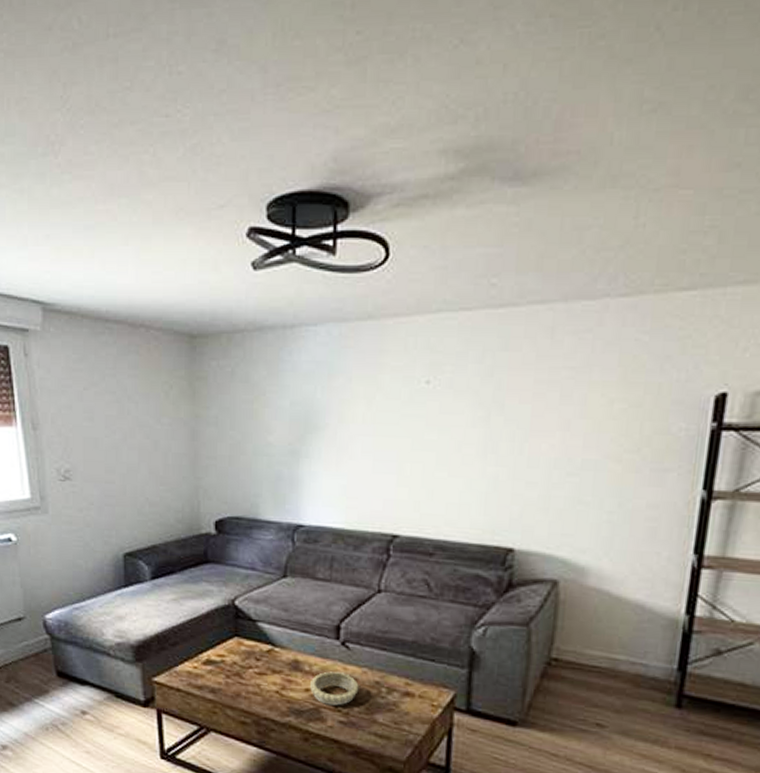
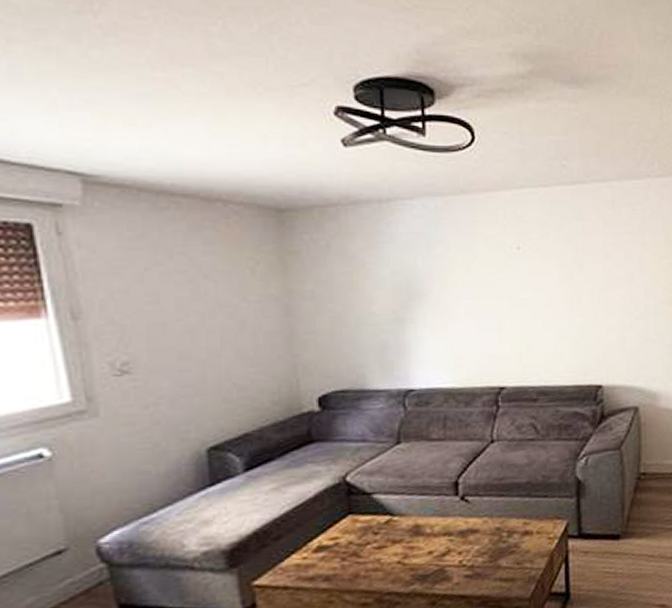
decorative bowl: present [309,671,359,706] -> none [432,527,481,563]

